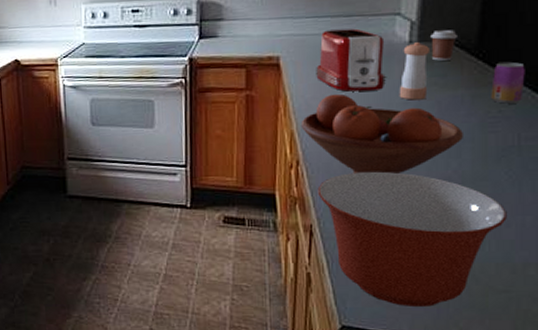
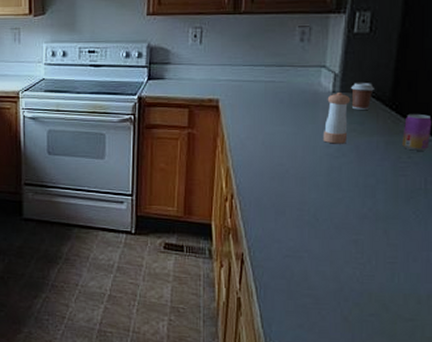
fruit bowl: present [300,93,463,175] -> none [236,135,377,211]
toaster: present [316,28,386,92] -> none [251,77,312,134]
mixing bowl: present [317,171,507,307] -> none [249,206,414,332]

